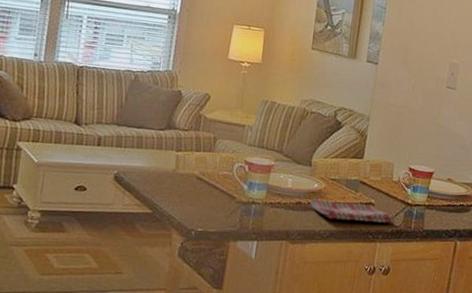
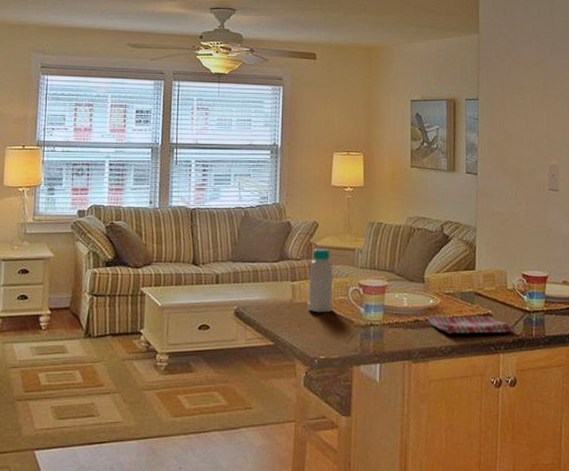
bottle: none [189,121,221,187] -> present [307,249,333,313]

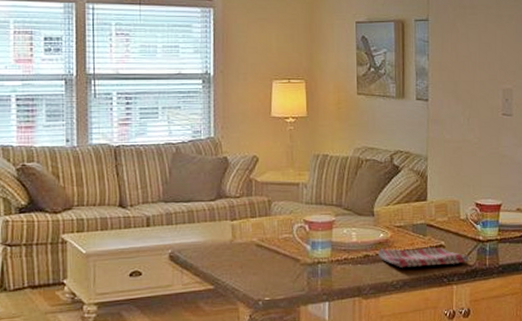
bottle: present [307,249,333,313] -> none [248,185,277,253]

